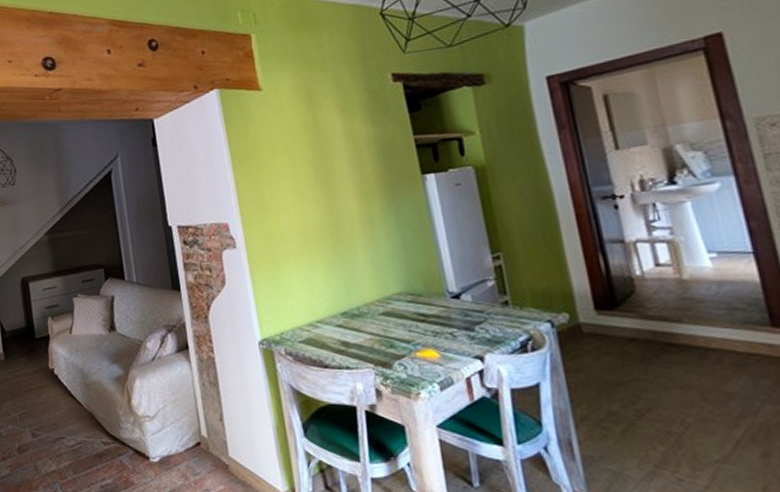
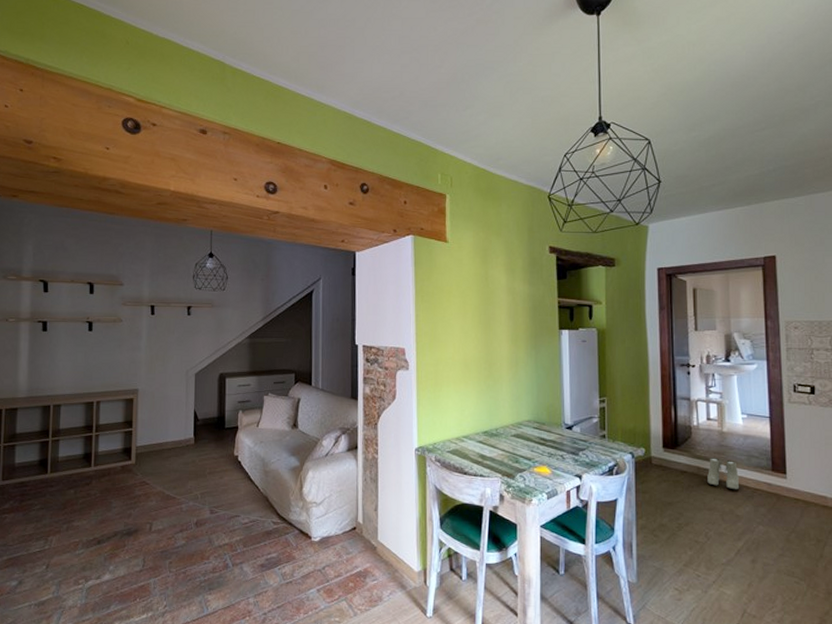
boots: none [669,316,724,358] -> present [707,458,740,490]

